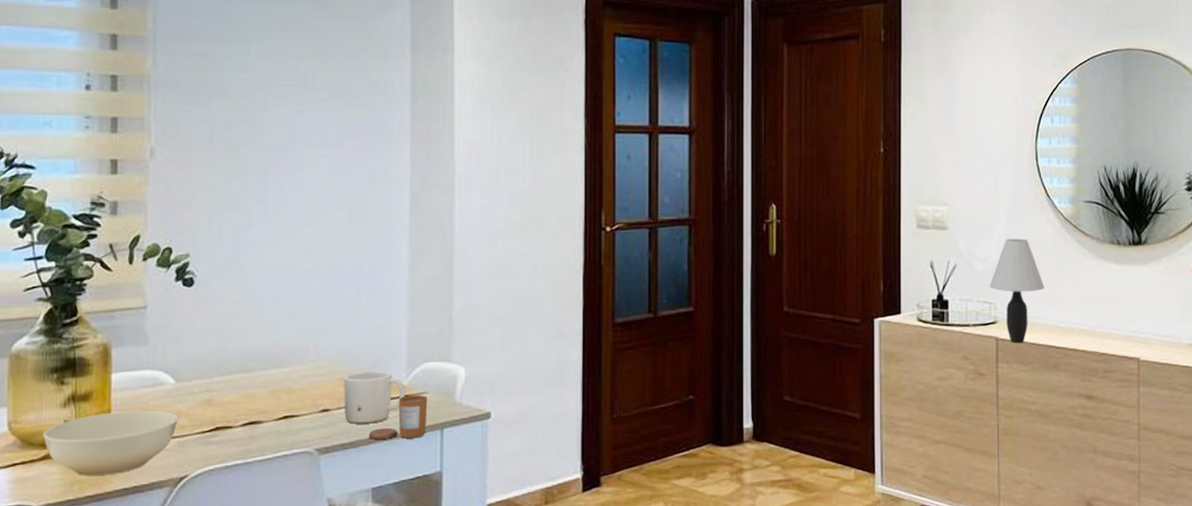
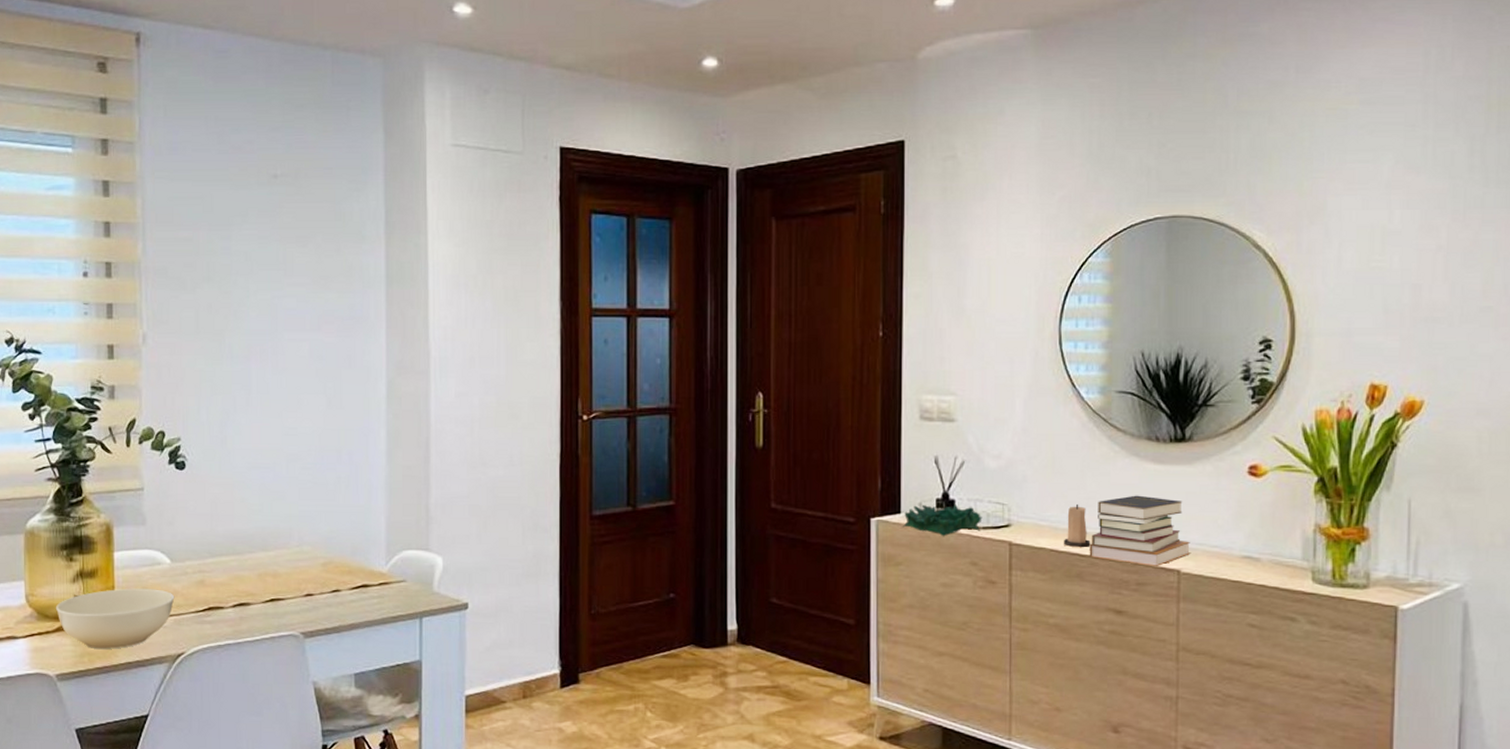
mug: present [344,370,406,424] -> none [326,557,385,610]
candle: present [368,395,428,439] -> none [350,583,407,626]
decorative bowl: none [902,304,972,334] -> present [902,504,983,537]
table lamp: present [989,238,1045,344] -> none [1003,432,1067,550]
candle: none [1043,301,1065,341] -> present [1064,503,1091,548]
books: none [1064,292,1147,356] -> present [1089,495,1190,567]

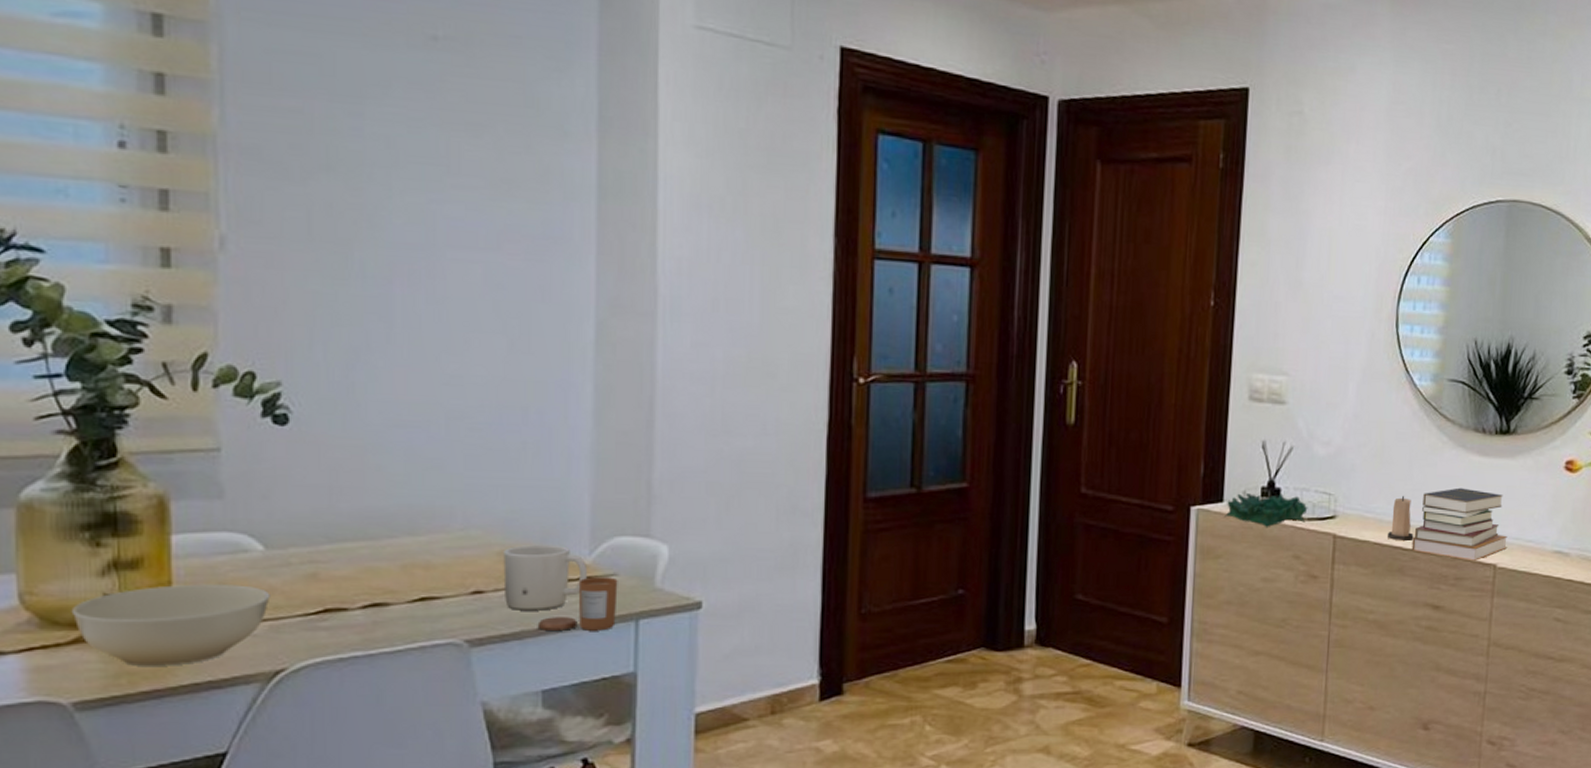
mug: none [326,557,385,610] -> present [503,544,588,611]
candle: none [350,583,407,626] -> present [537,577,618,631]

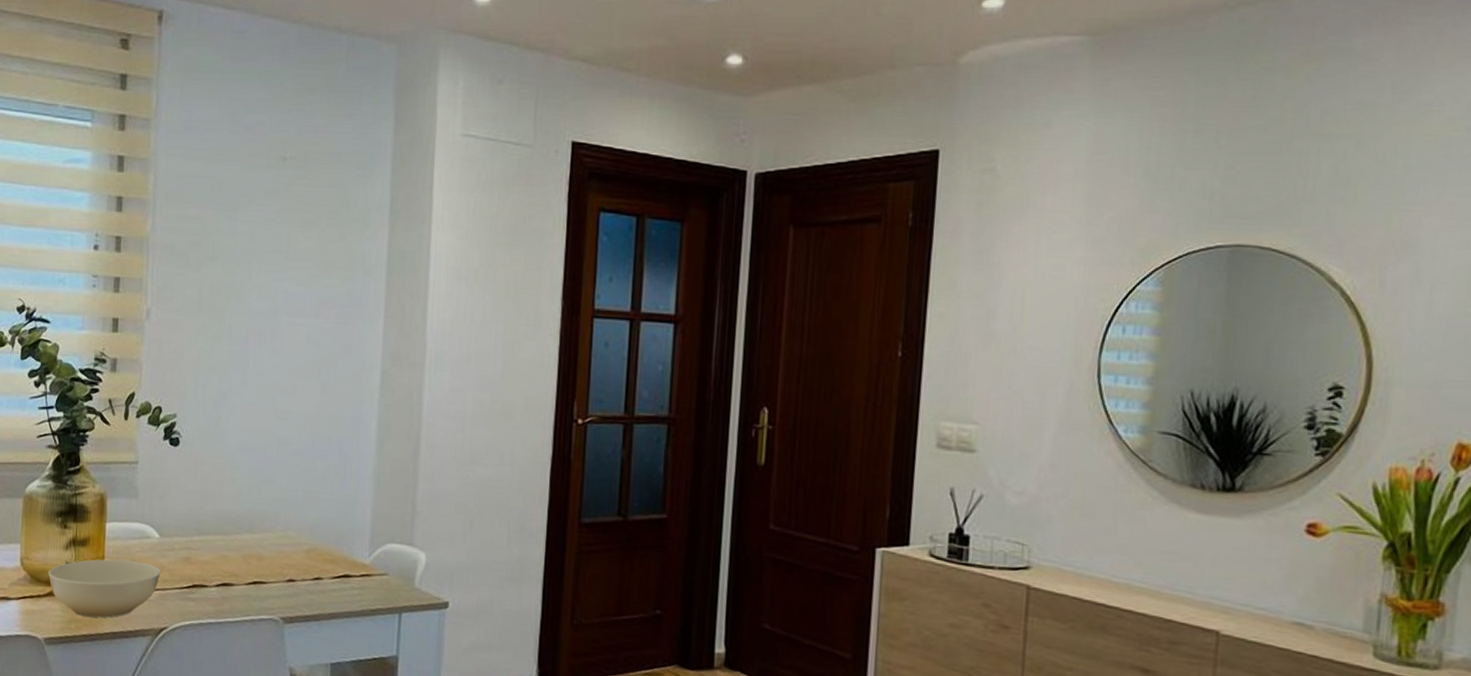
mug: present [503,544,588,611] -> none [308,545,367,599]
candle: present [537,577,618,631] -> none [330,575,388,620]
decorative bowl: present [1223,493,1308,528] -> none [909,538,999,575]
candle: present [1388,495,1414,542] -> none [1089,550,1119,599]
books: present [1411,487,1507,562] -> none [1116,545,1233,626]

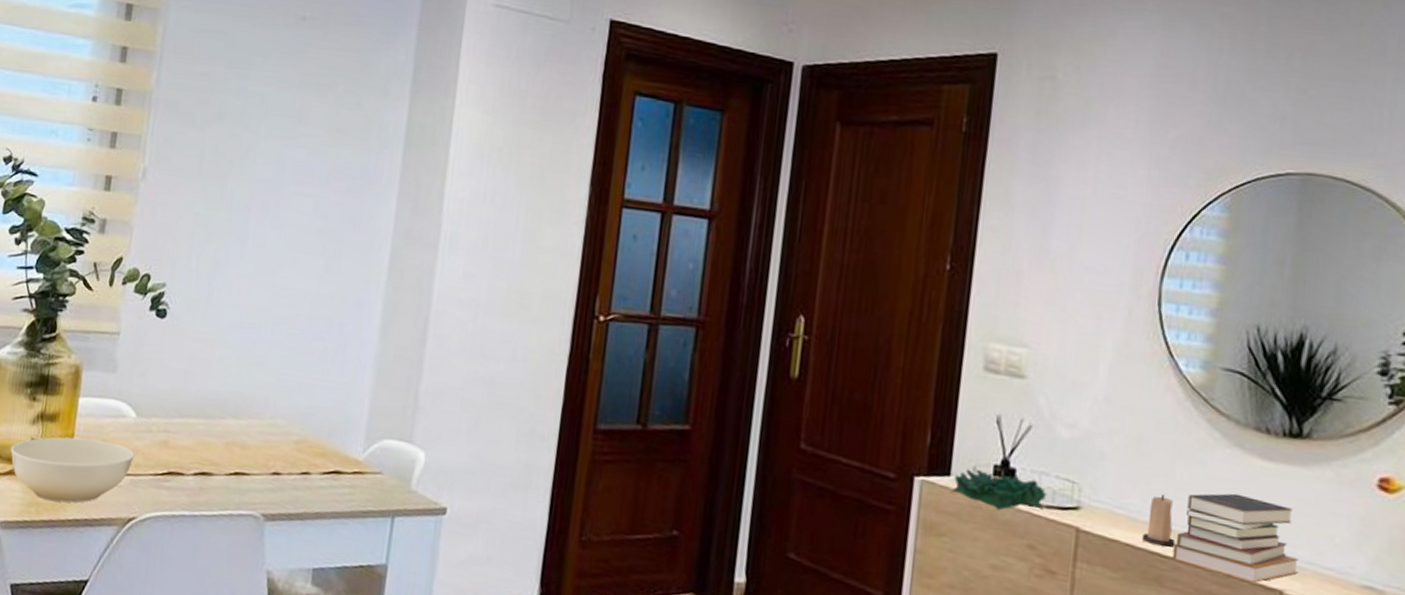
decorative bowl: none [909,538,999,575] -> present [950,469,1047,511]
candle: none [1089,550,1119,599] -> present [1143,493,1176,548]
books: none [1116,545,1233,626] -> present [1172,493,1298,584]

